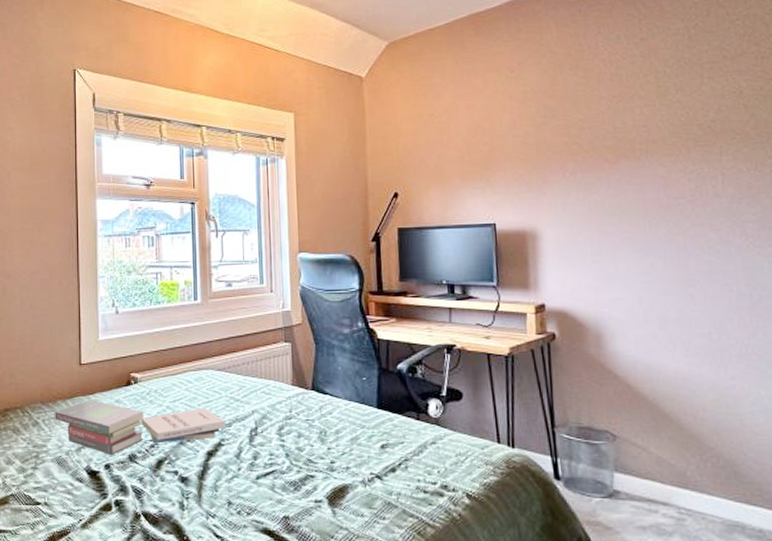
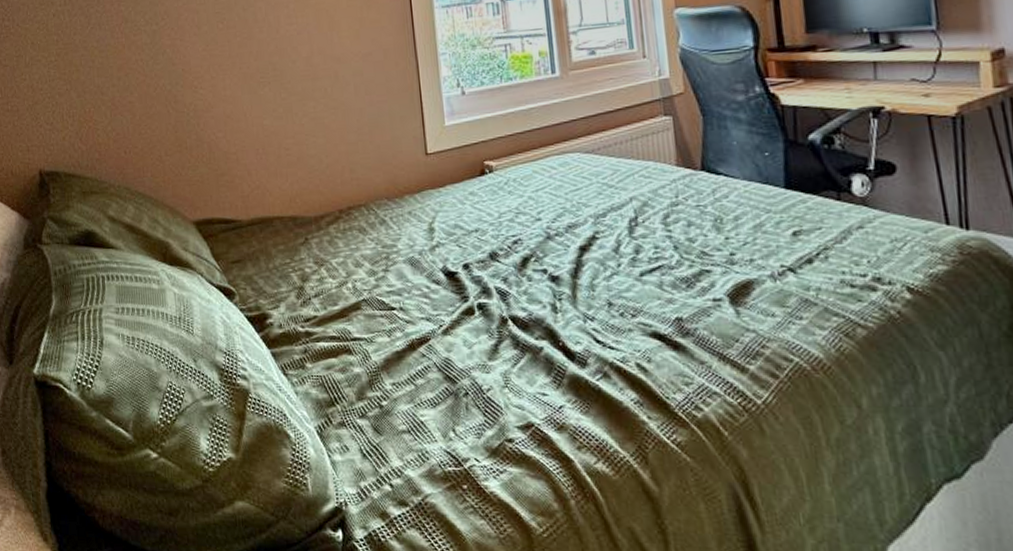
books: present [54,399,144,456] -> none [402,192,504,255]
books: present [141,407,226,444] -> none [500,196,600,240]

